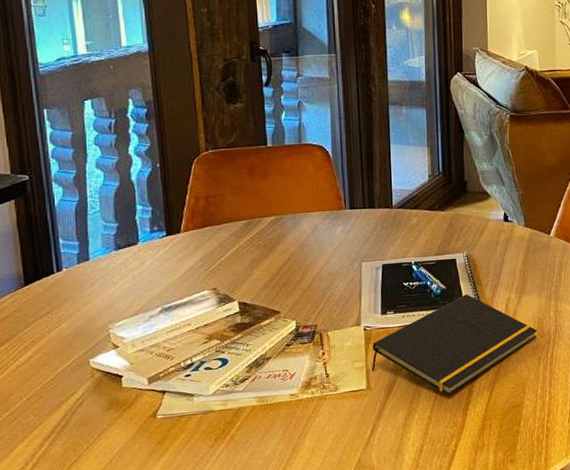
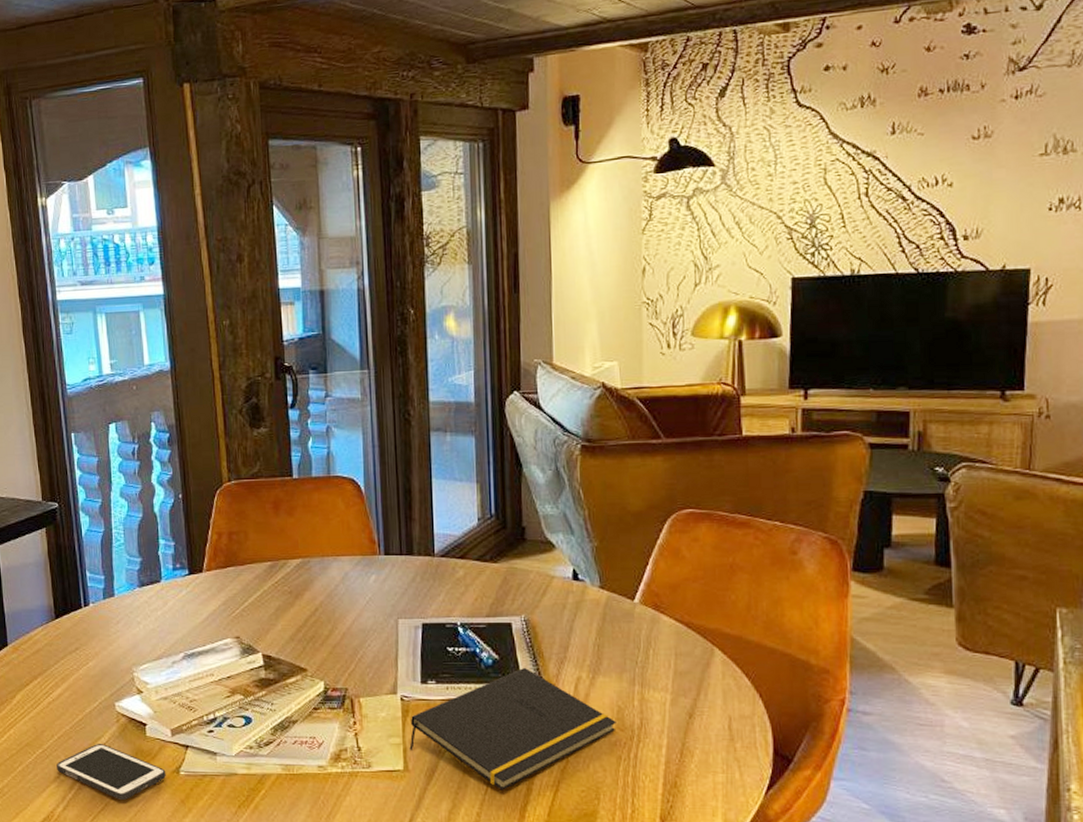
cell phone: none [25,399,143,450] -> present [57,744,166,801]

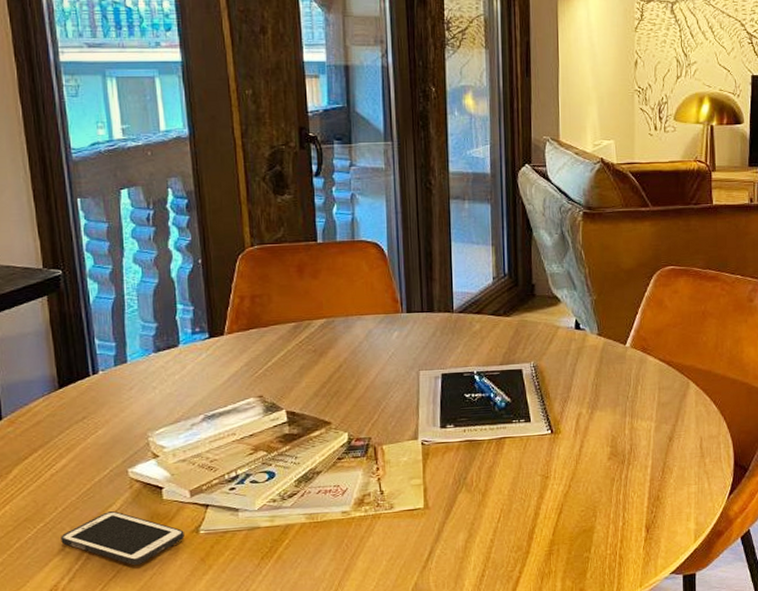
notepad: present [409,667,616,790] -> none [429,407,611,517]

